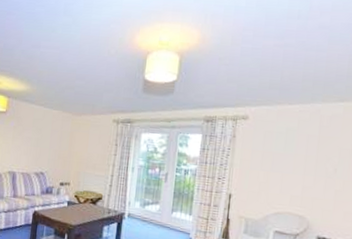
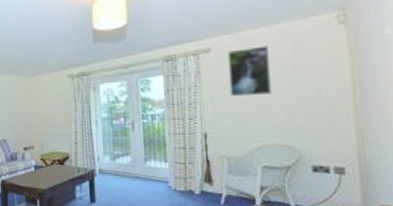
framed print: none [258,121,299,167] -> present [227,45,272,96]

